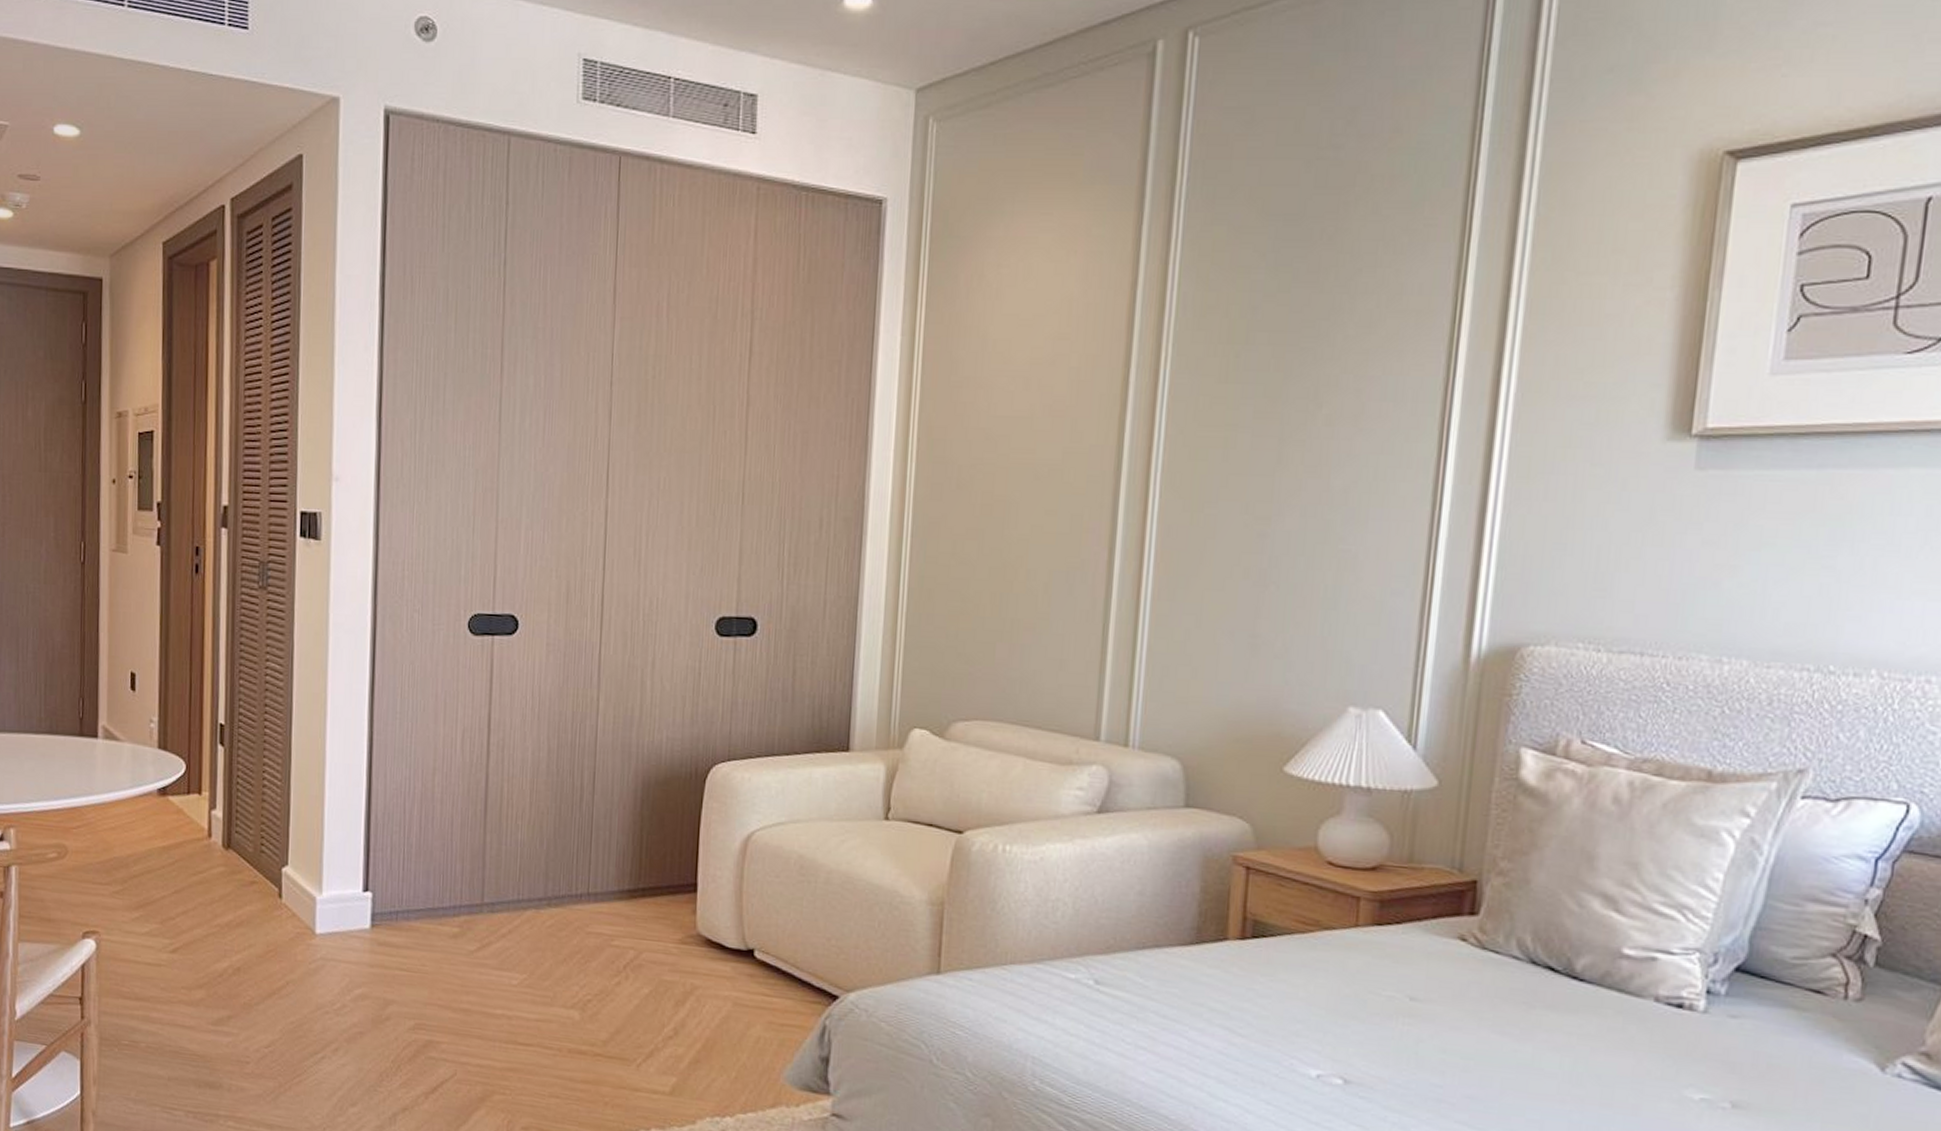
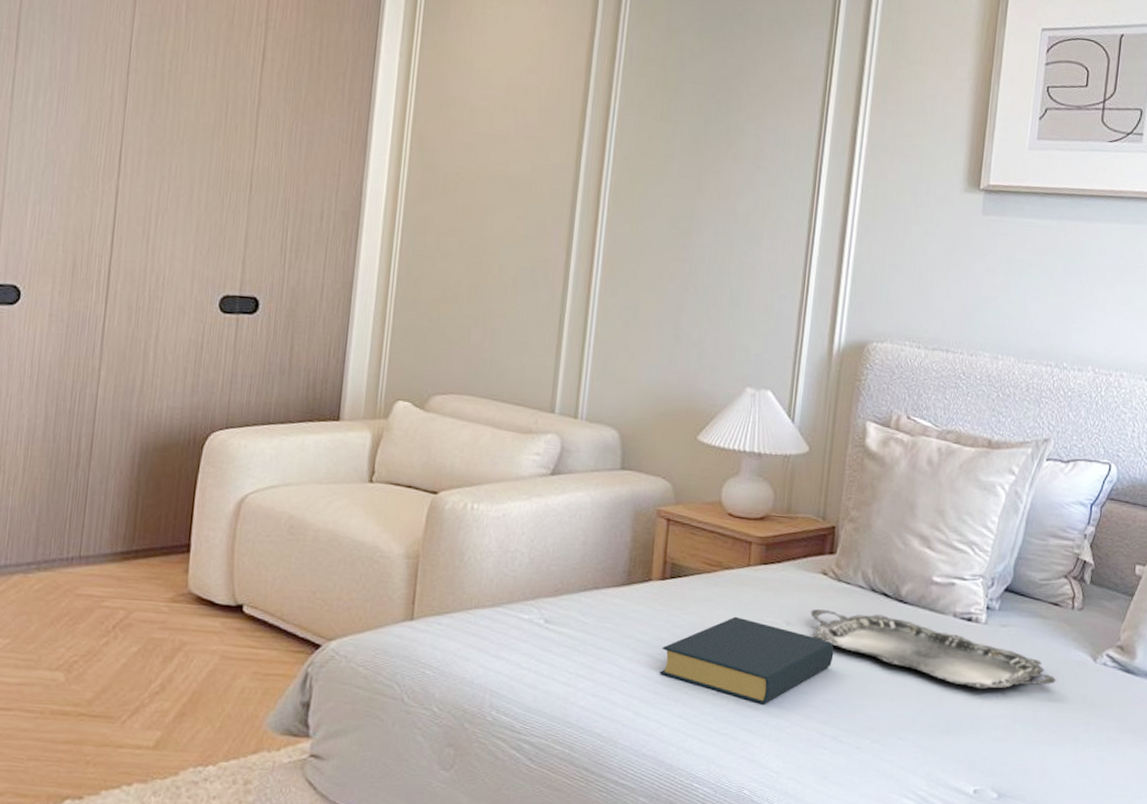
hardback book: none [1240,987,1478,1096] -> present [659,616,834,704]
serving tray: none [1443,983,1820,1099] -> present [810,609,1057,690]

